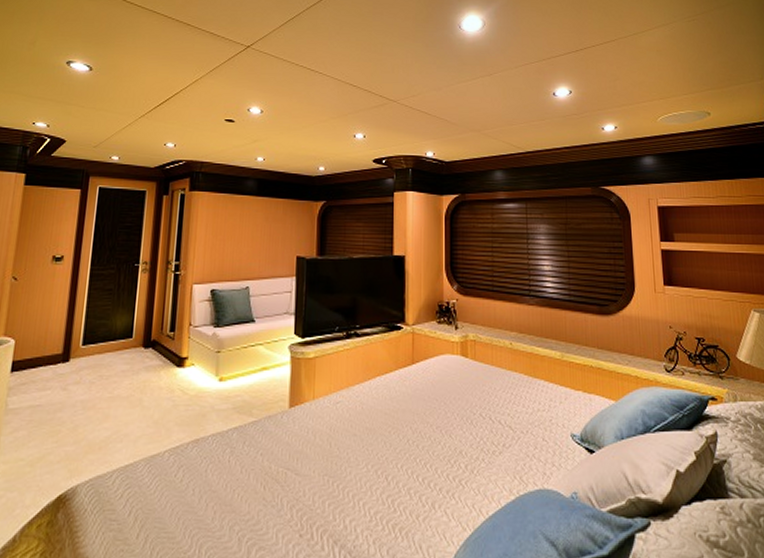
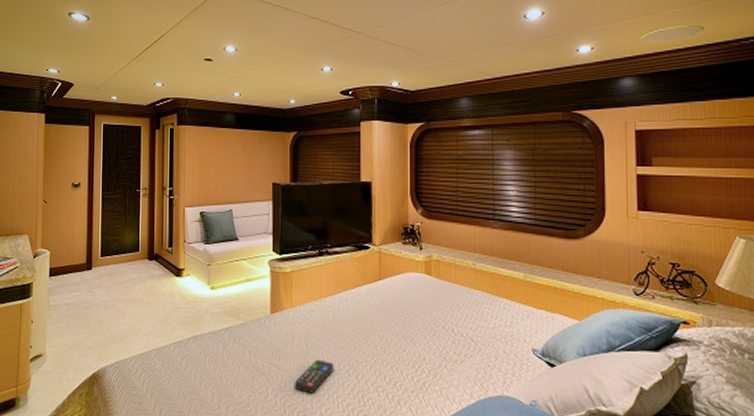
remote control: none [314,460,362,502] -> present [294,359,335,393]

